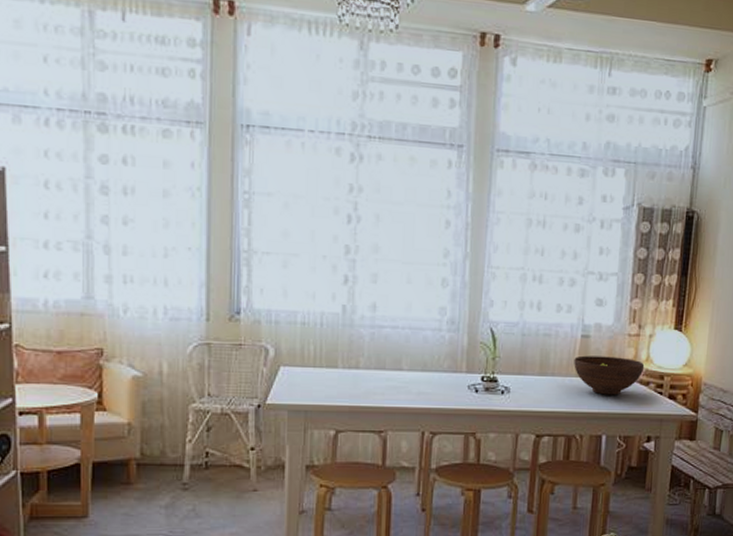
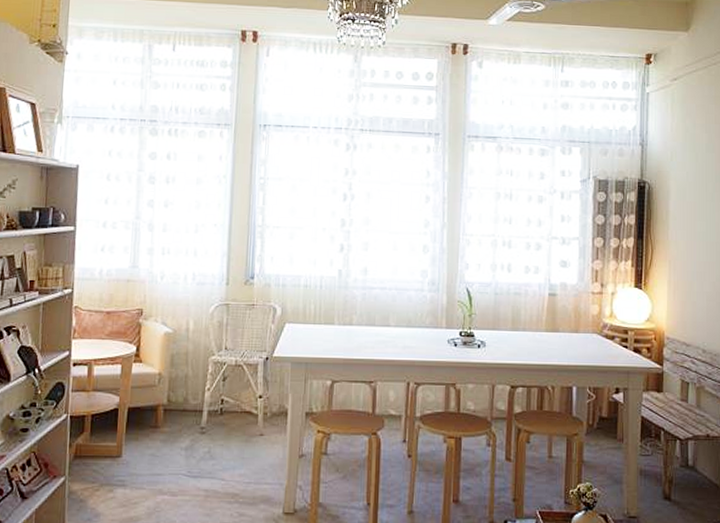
fruit bowl: present [574,355,645,395] -> none [543,312,609,349]

